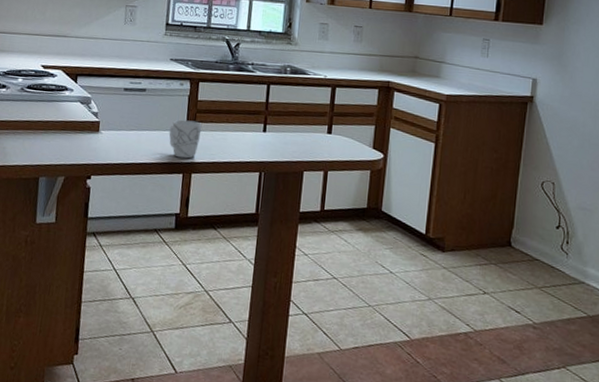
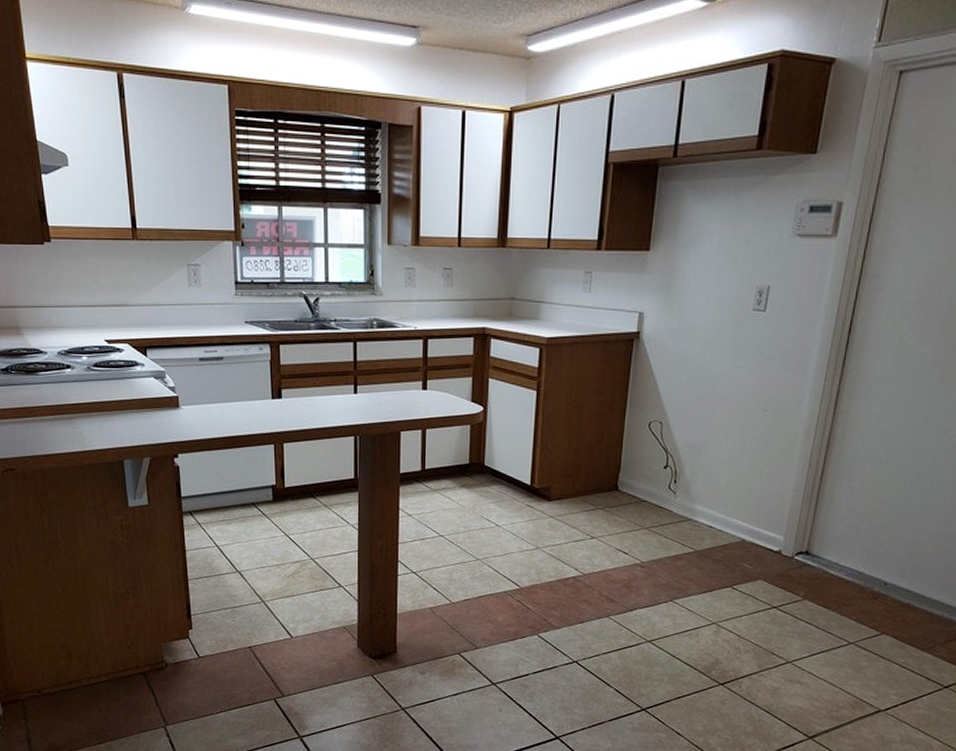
mug: present [169,119,202,159] -> none [254,387,289,428]

